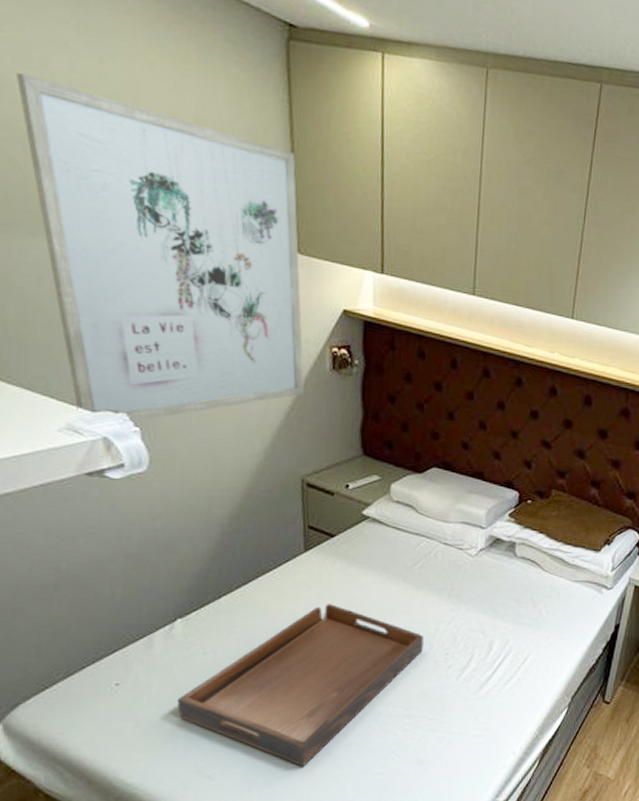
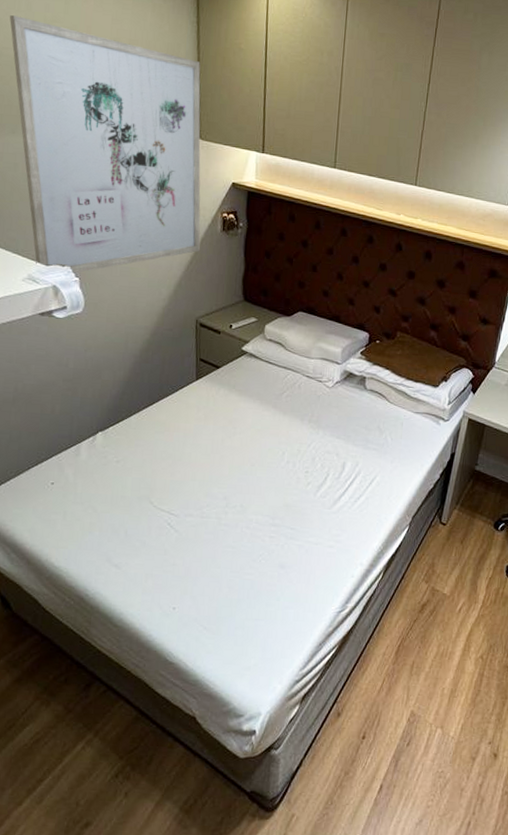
serving tray: present [177,604,424,767] -> none [95,424,288,563]

